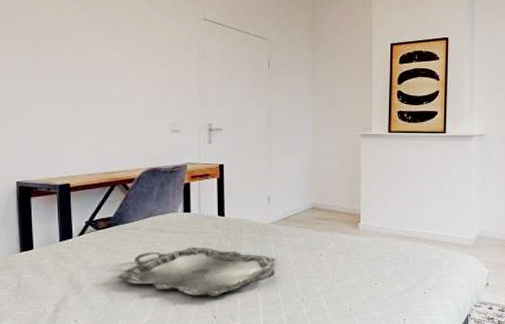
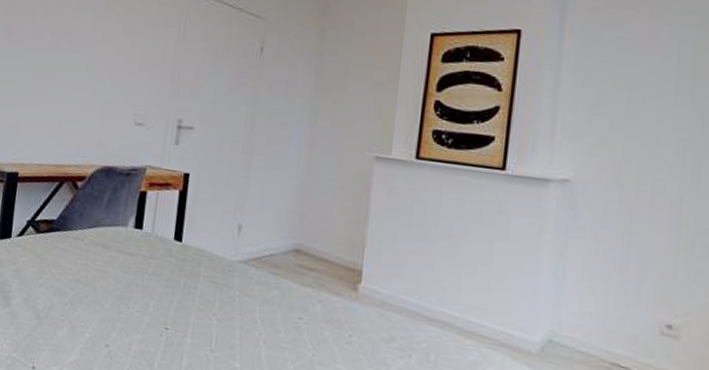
serving tray: present [117,247,276,297] -> none [49,271,239,348]

